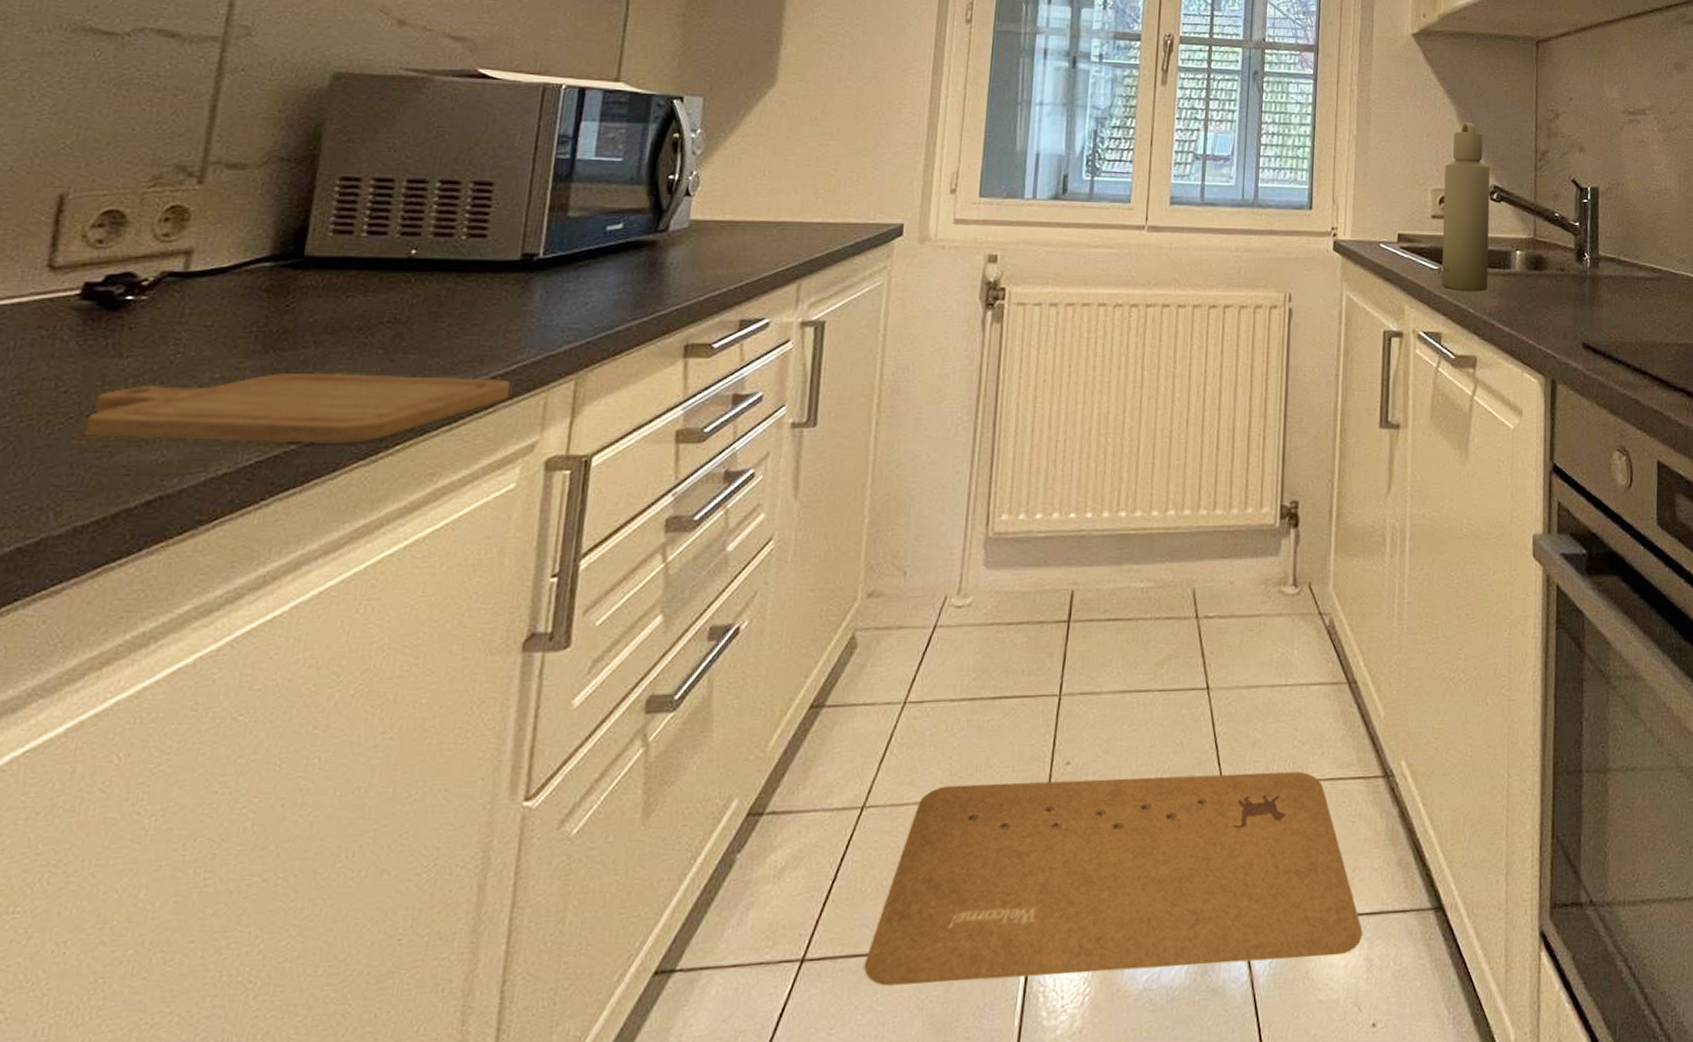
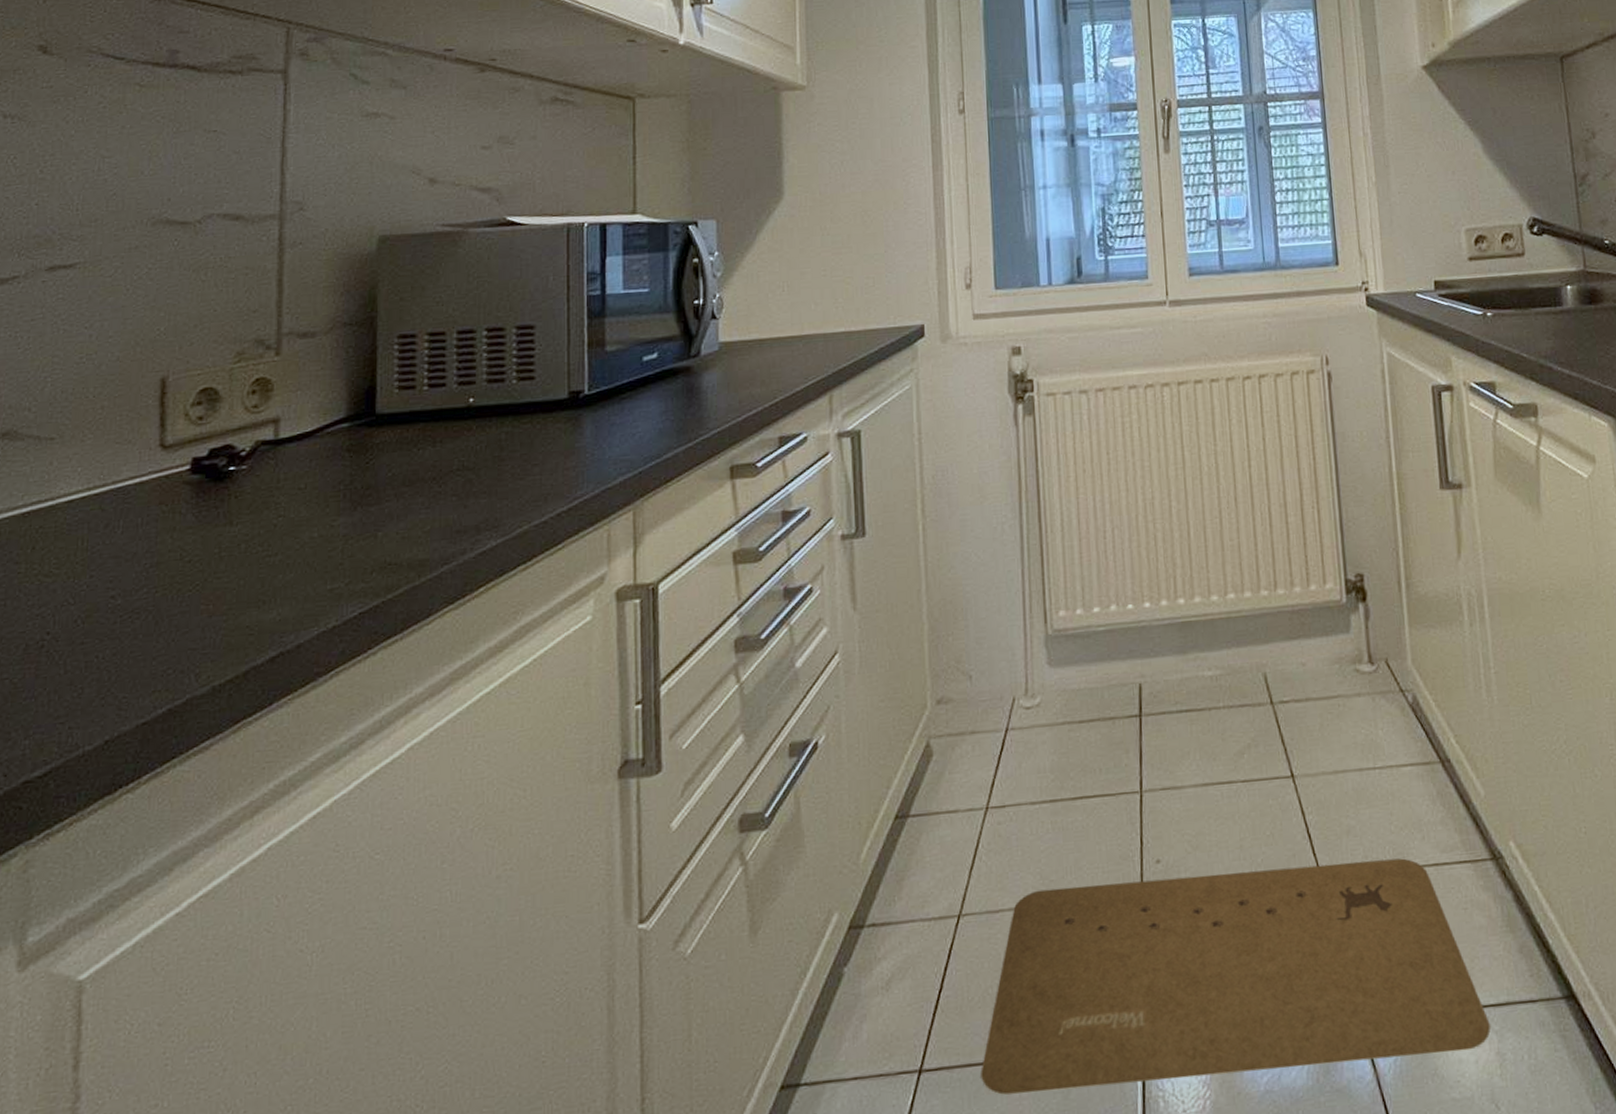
chopping board: present [84,372,511,445] -> none [210,515,575,601]
bottle: present [1442,123,1490,292] -> none [1476,153,1540,336]

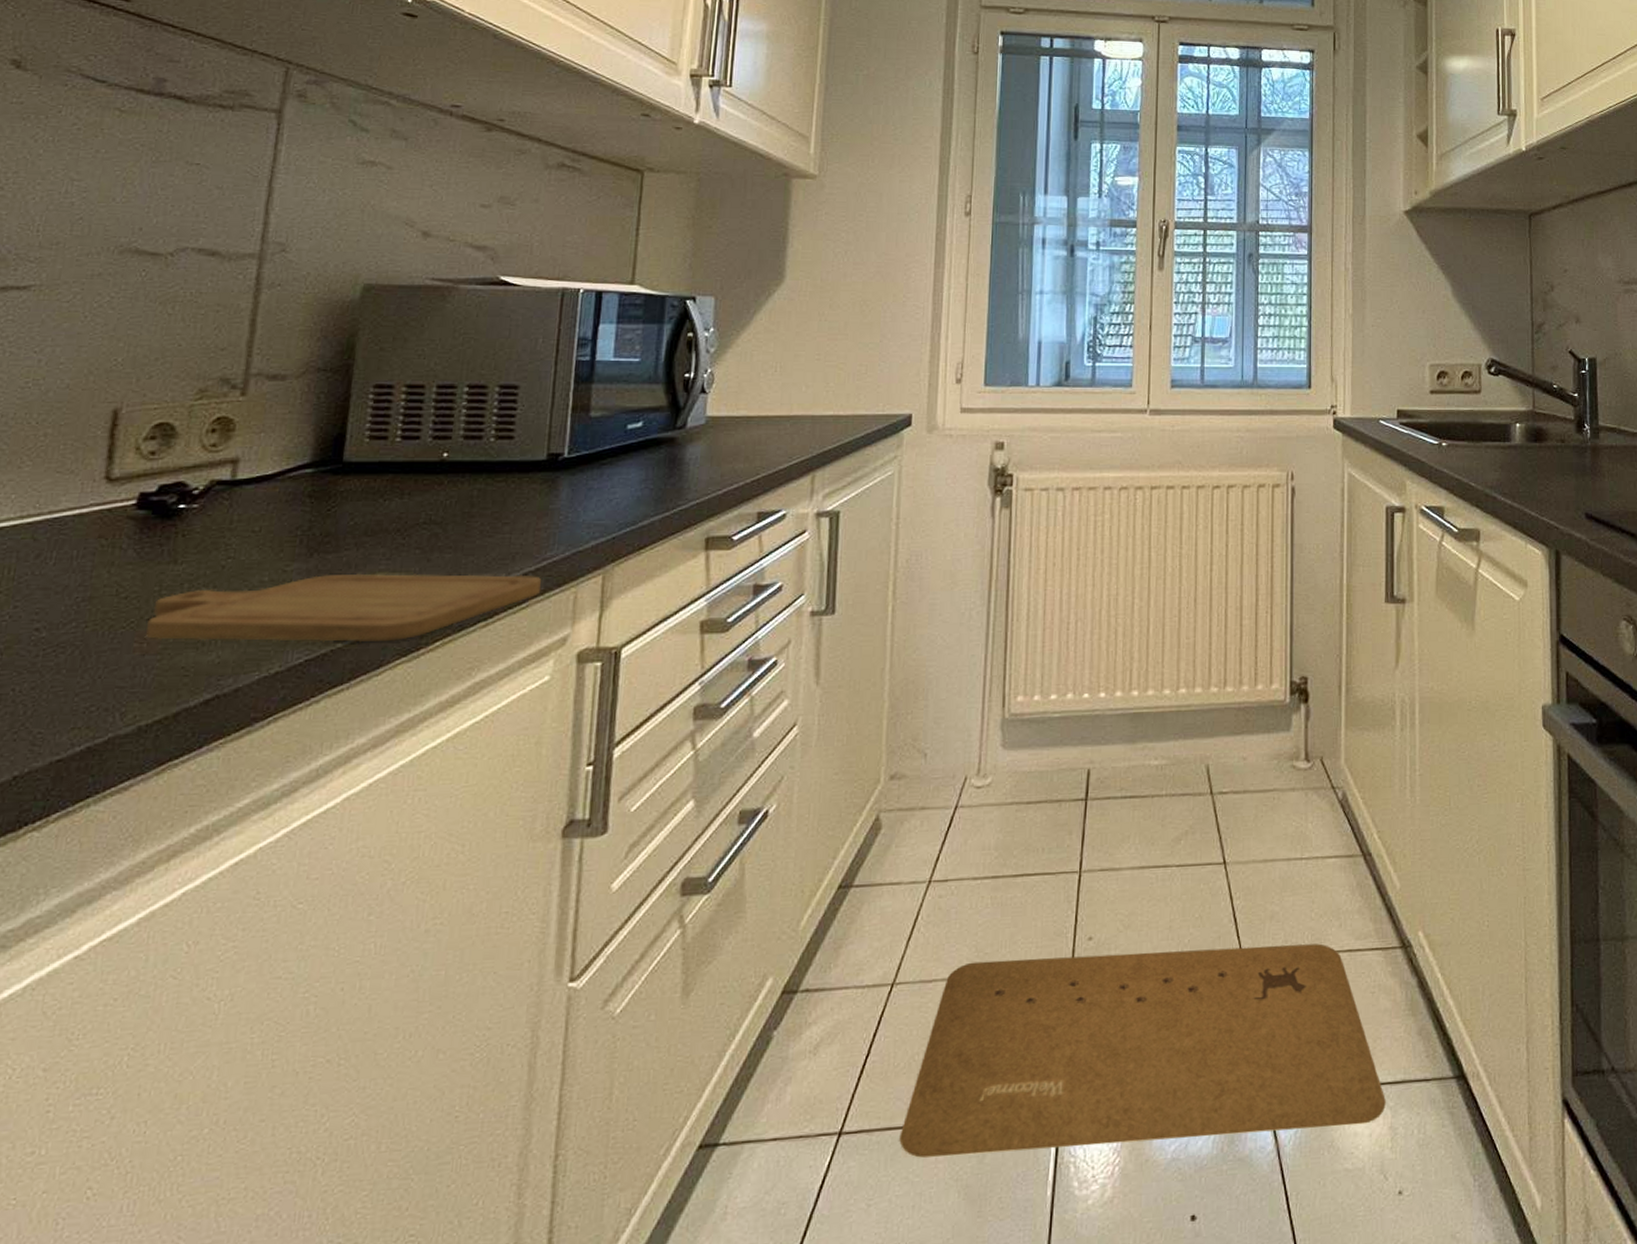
chopping board: none [210,515,575,601] -> present [145,573,542,643]

